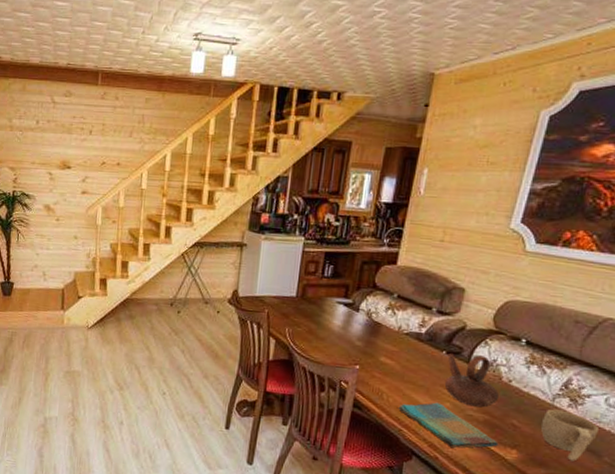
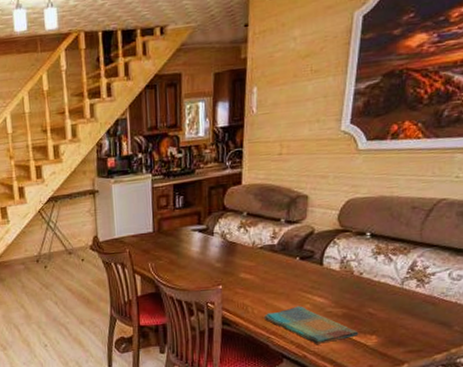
teapot: present [444,353,500,408] -> none [301,255,354,304]
cup: present [541,409,599,462] -> none [395,291,446,336]

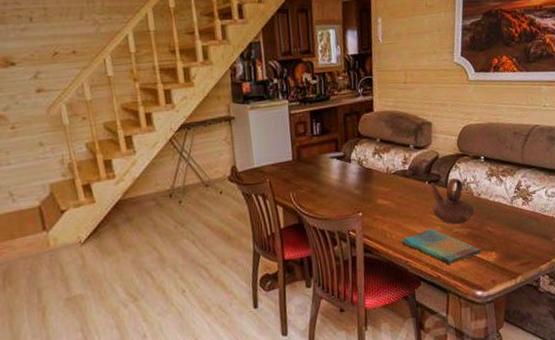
teapot: none [301,255,354,304] -> present [430,178,475,225]

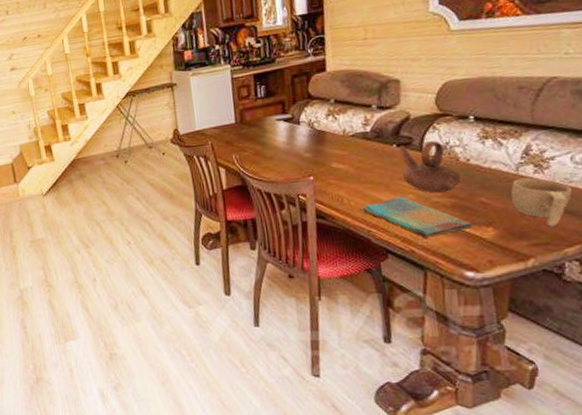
cup: none [507,209,546,249] -> present [511,177,572,227]

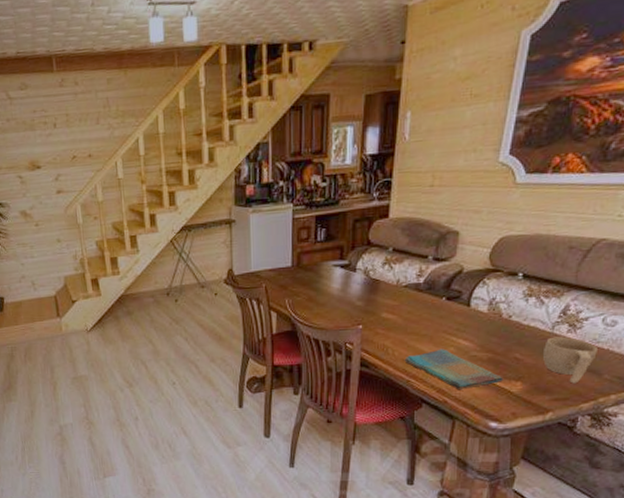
teapot: present [398,141,462,193] -> none [447,296,501,347]

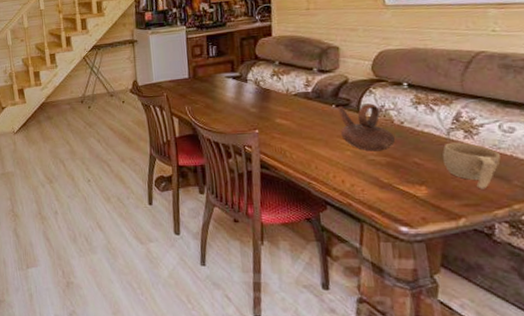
dish towel: present [404,349,504,389] -> none [303,152,407,192]
teapot: none [447,296,501,347] -> present [337,103,396,152]

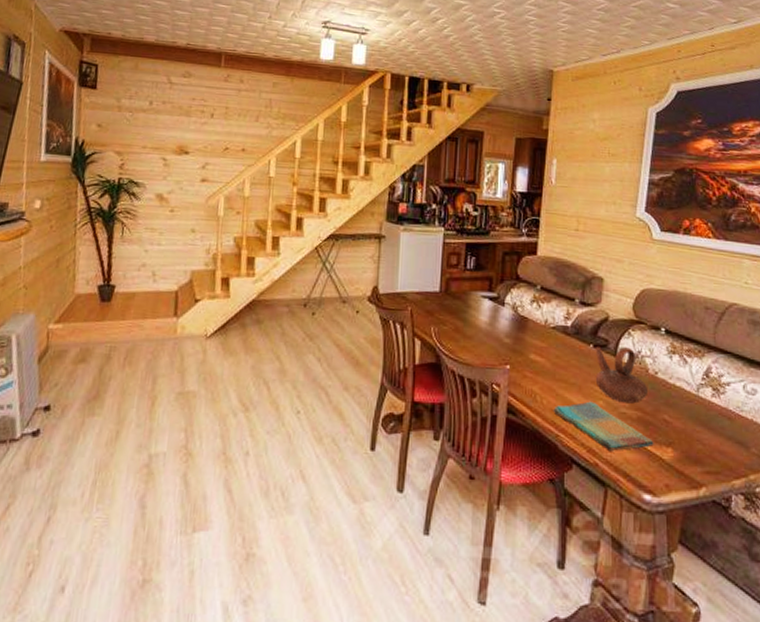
dish towel: none [303,152,407,192] -> present [553,401,654,451]
cup: present [442,142,501,189] -> none [691,400,742,456]

